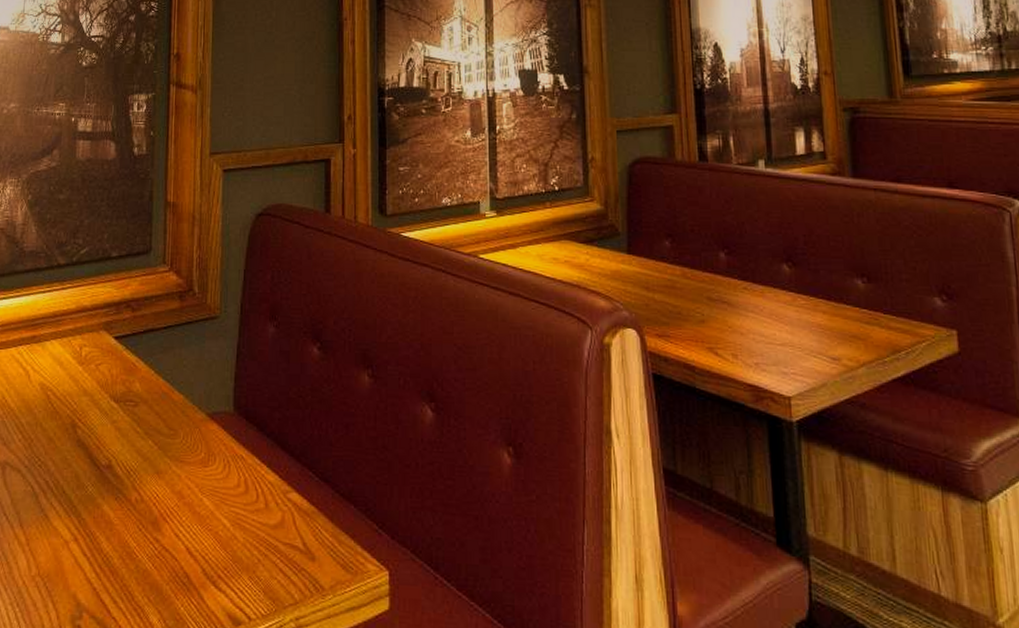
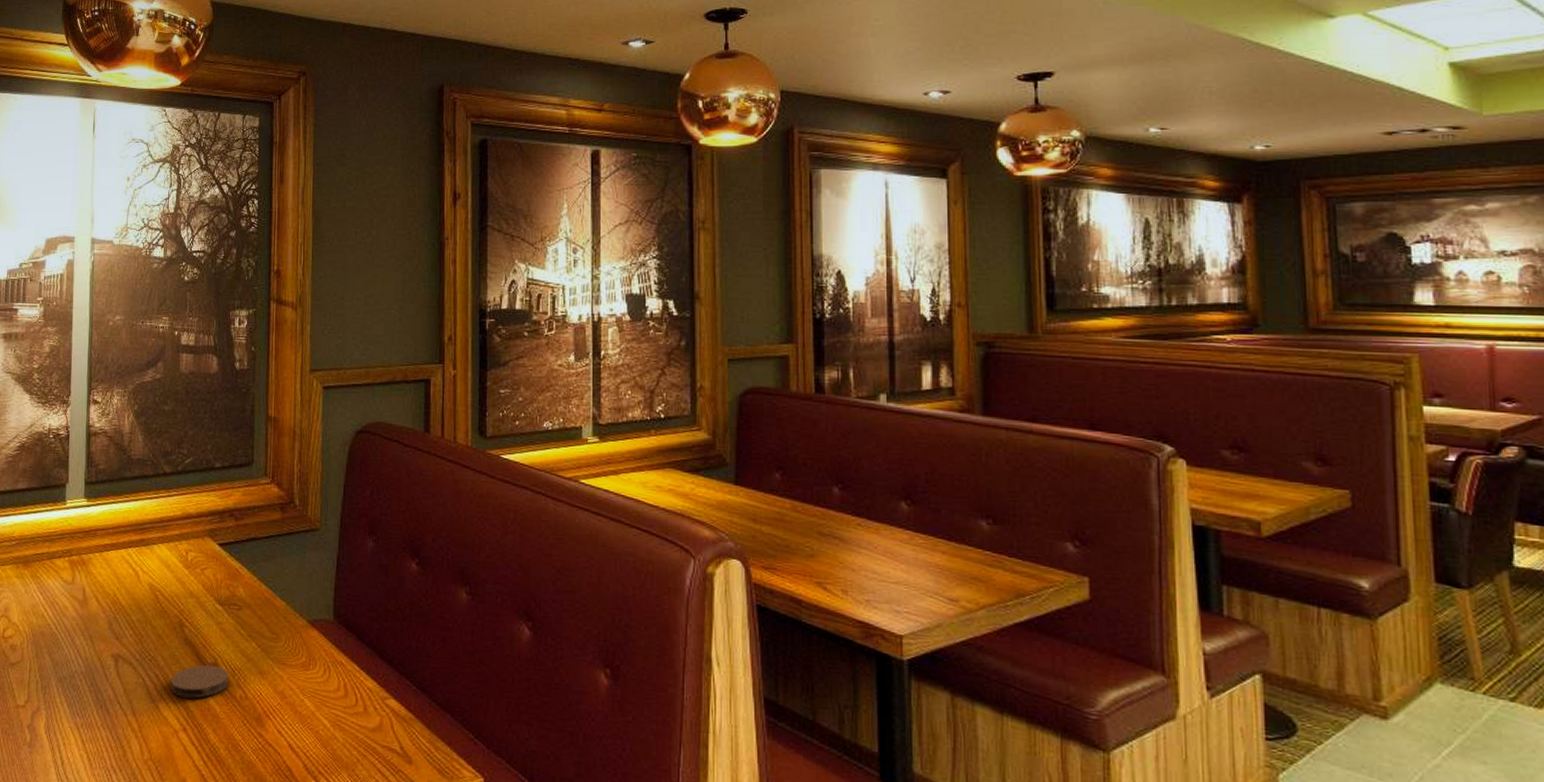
coaster: none [62,467,124,505] -> present [171,664,229,698]

